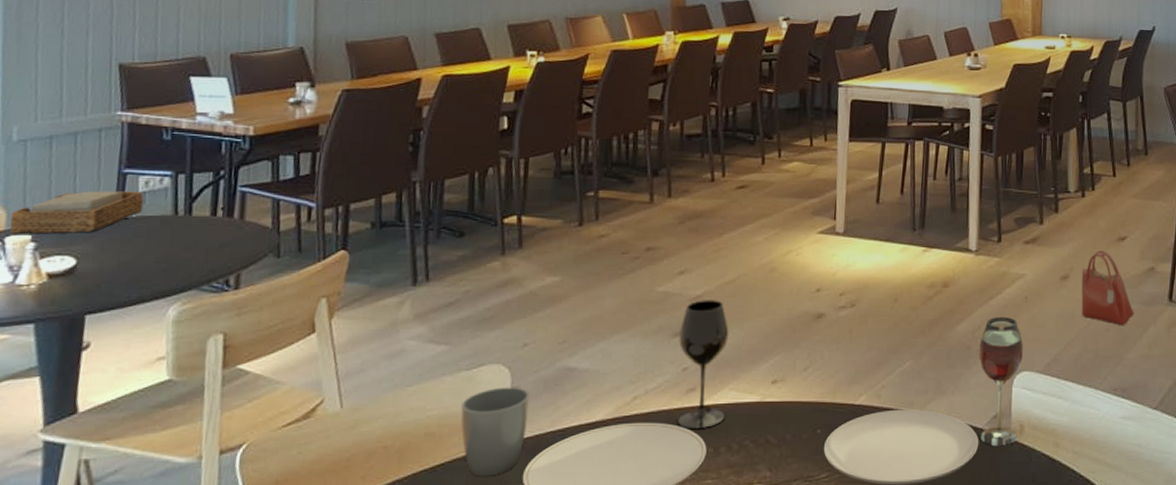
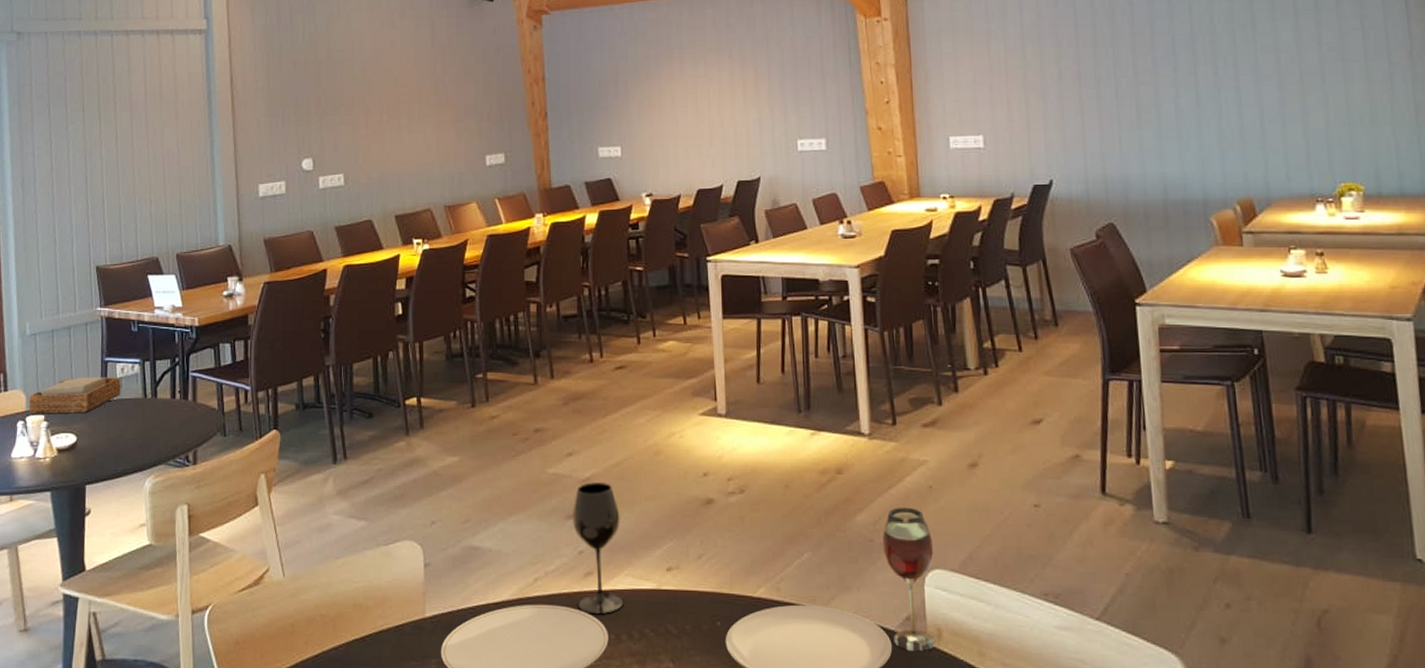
cup: present [460,387,530,476] -> none [382,563,442,649]
handbag: present [1081,251,1135,325] -> none [992,435,1061,520]

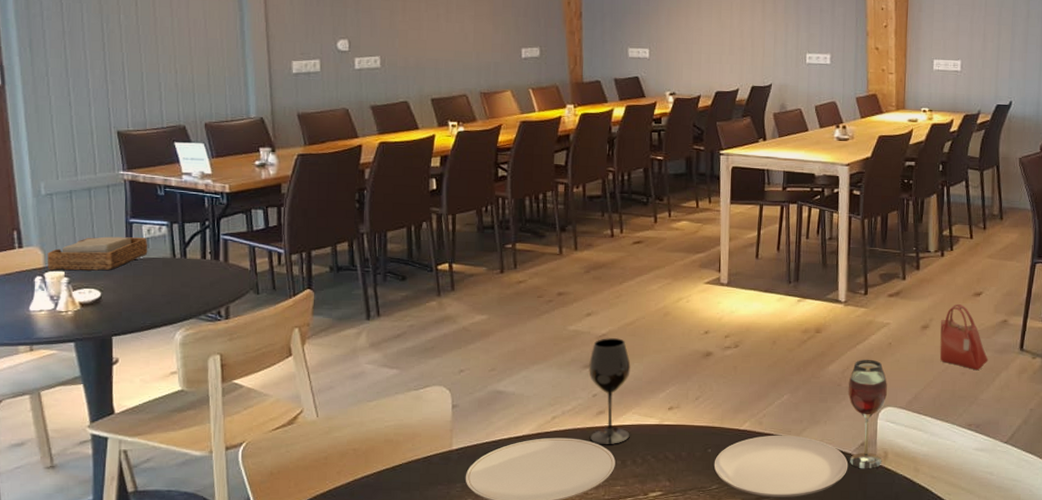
handbag: none [992,435,1061,520] -> present [939,304,989,370]

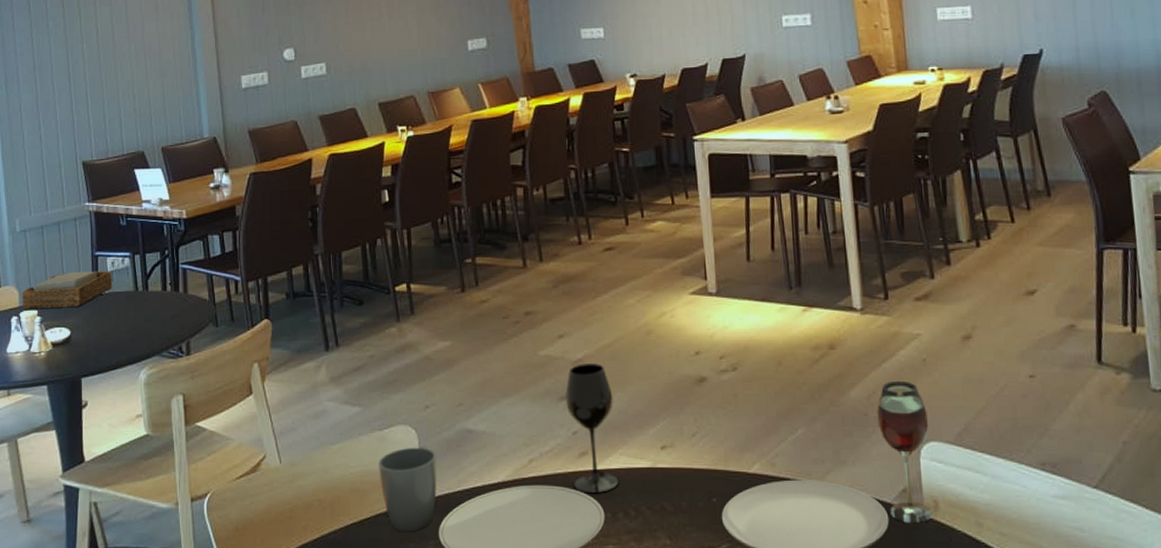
cup: none [412,405,468,476] -> present [378,447,437,532]
handbag: present [939,304,989,370] -> none [986,307,1057,391]

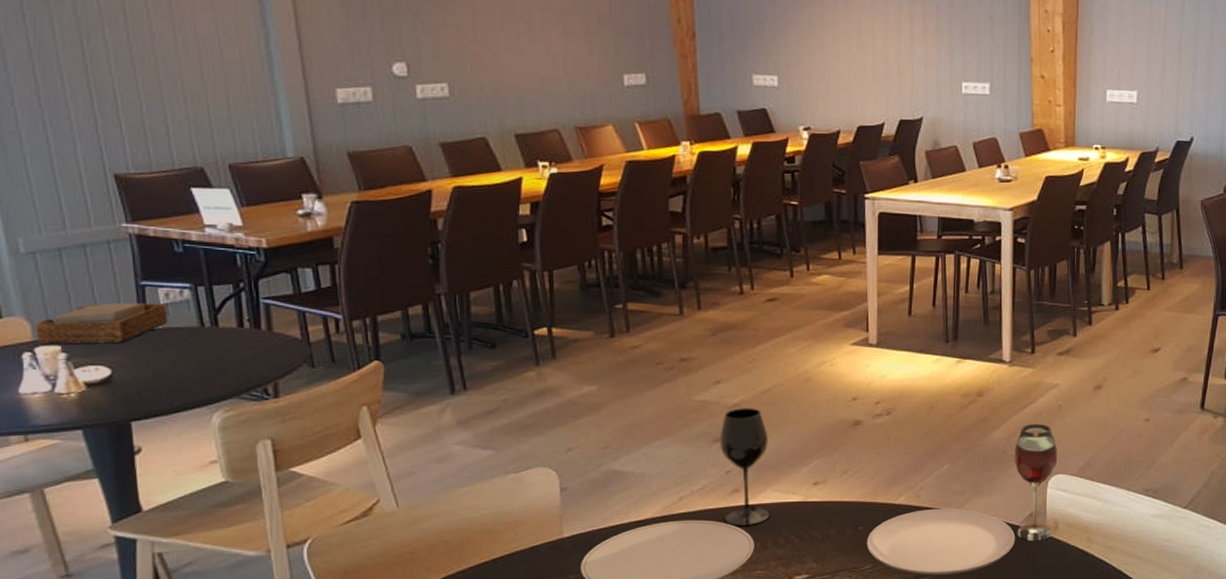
cup: present [378,447,437,532] -> none [514,488,580,568]

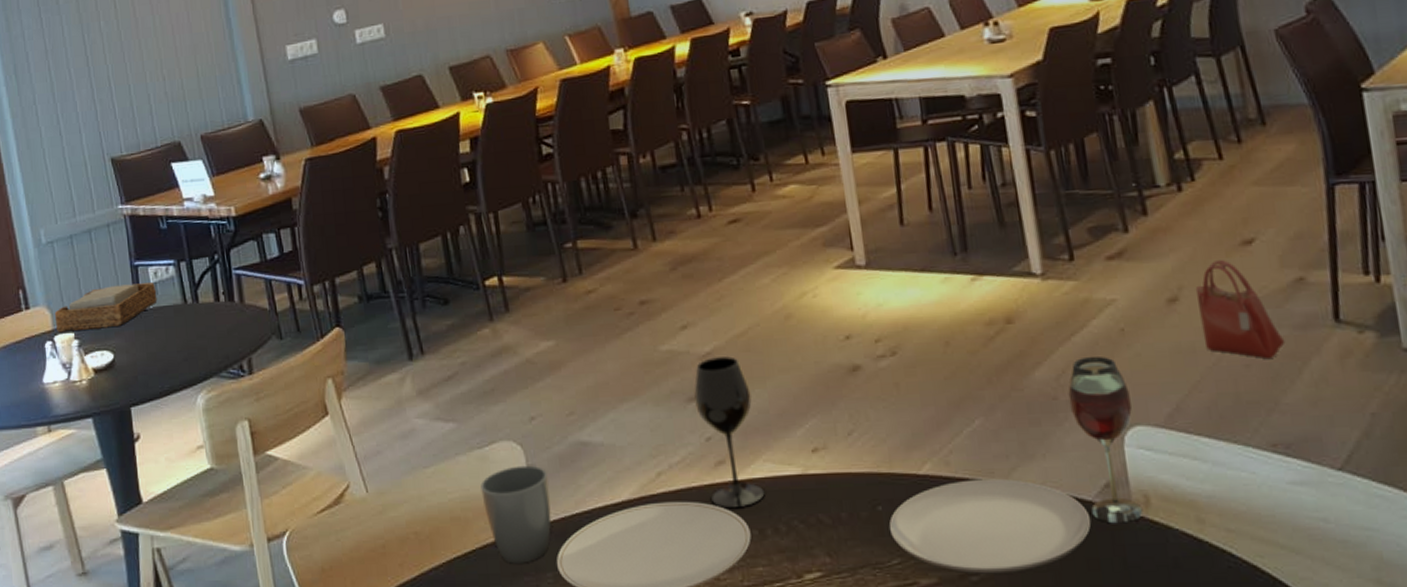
cup: none [514,488,580,568] -> present [480,465,552,564]
handbag: none [1114,362,1167,432] -> present [1195,260,1286,358]

